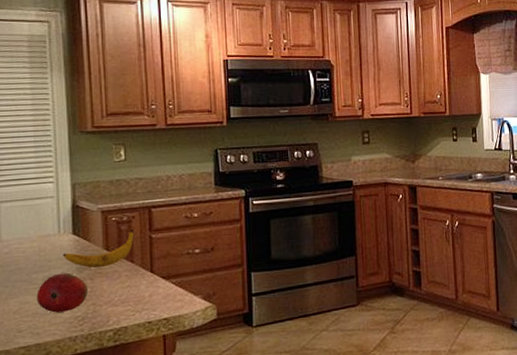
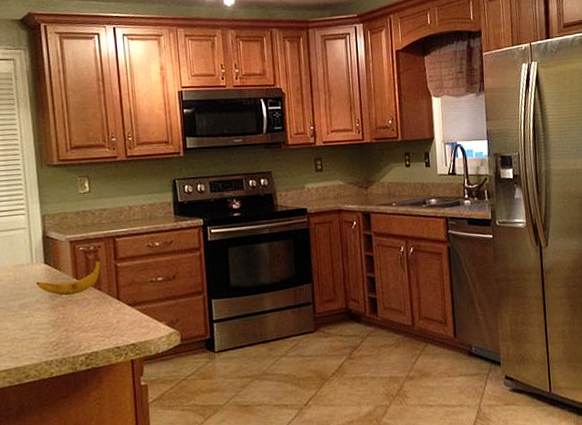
fruit: present [36,273,88,313] -> none [14,300,60,338]

